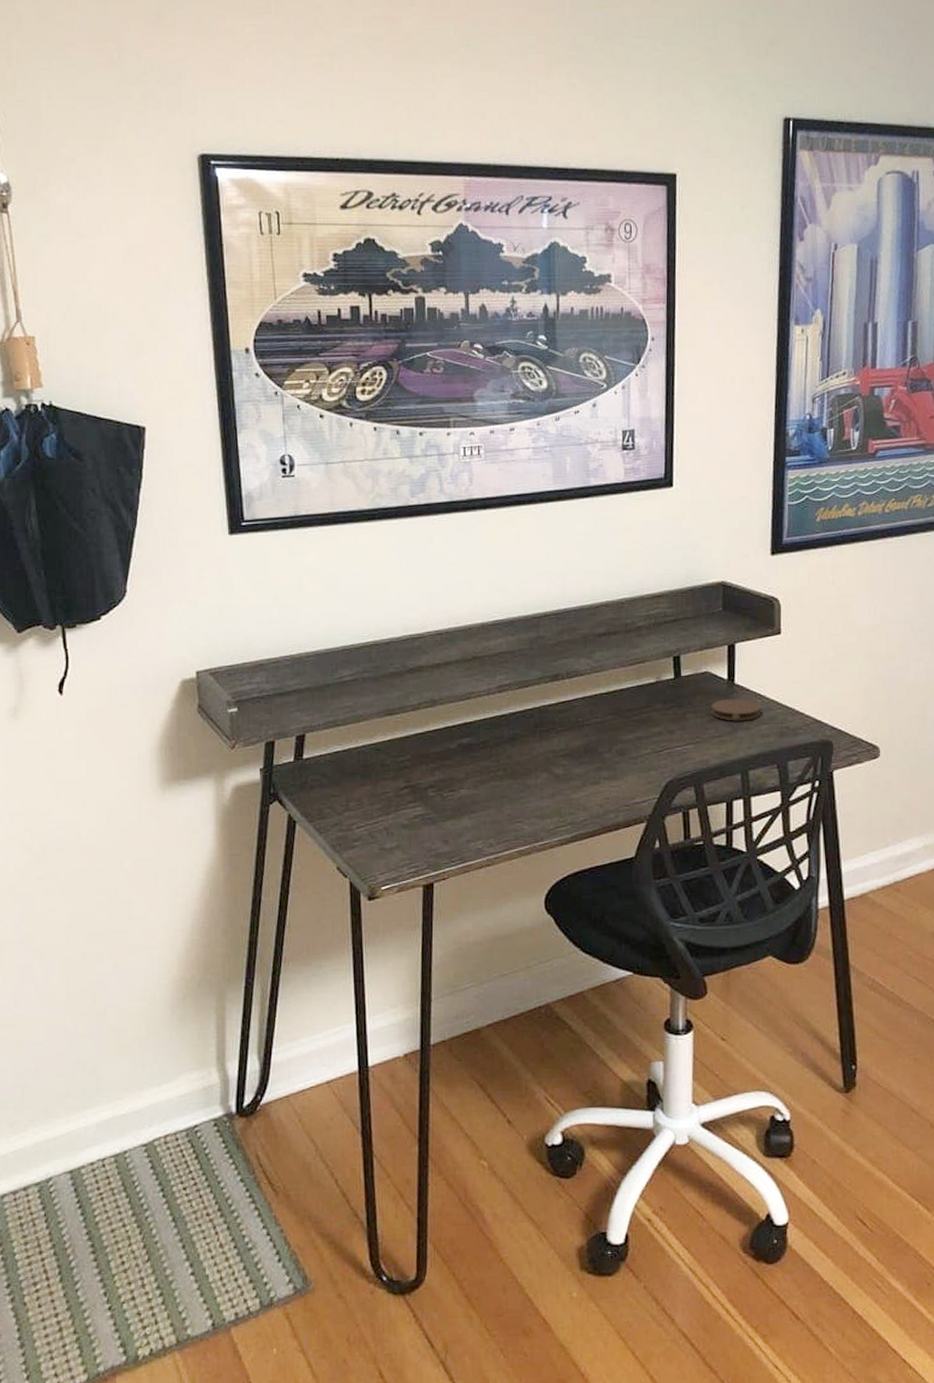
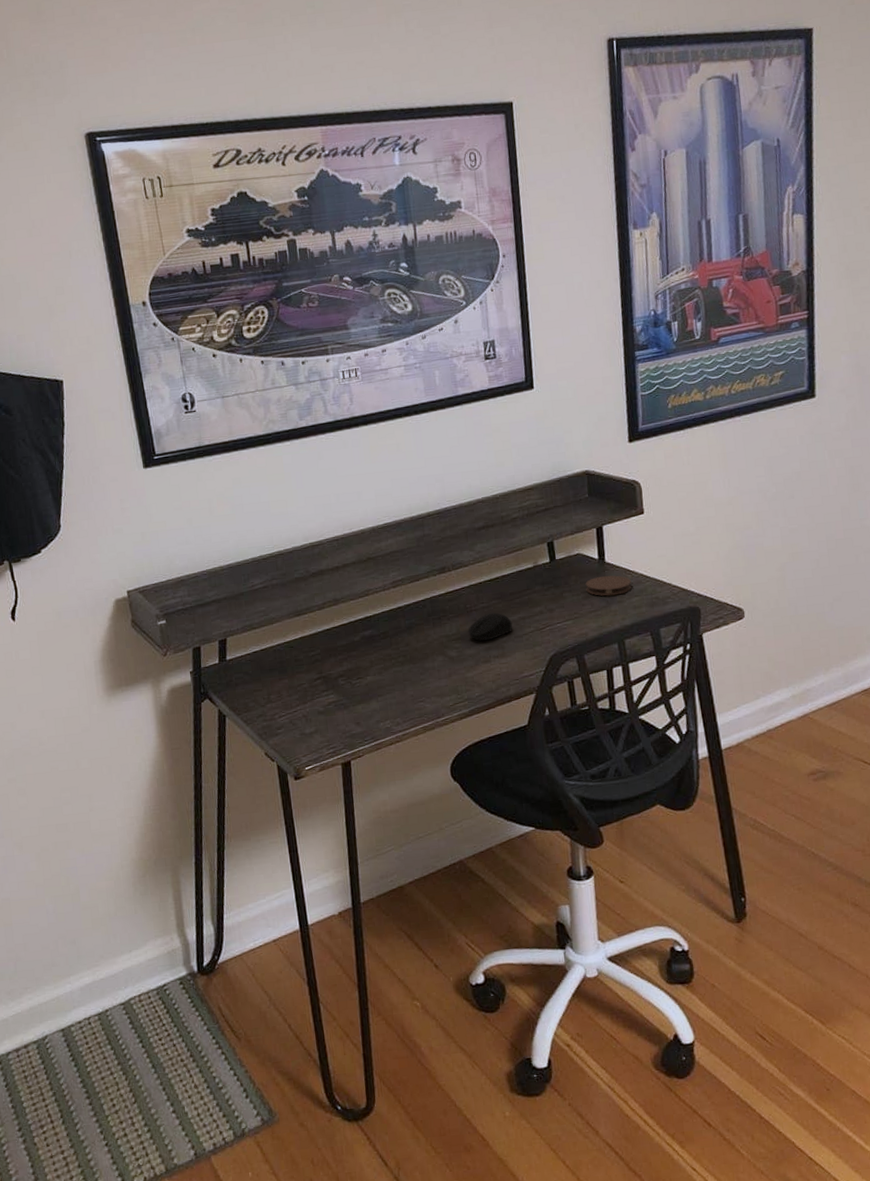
computer mouse: none [577,729,628,759] -> present [468,612,513,641]

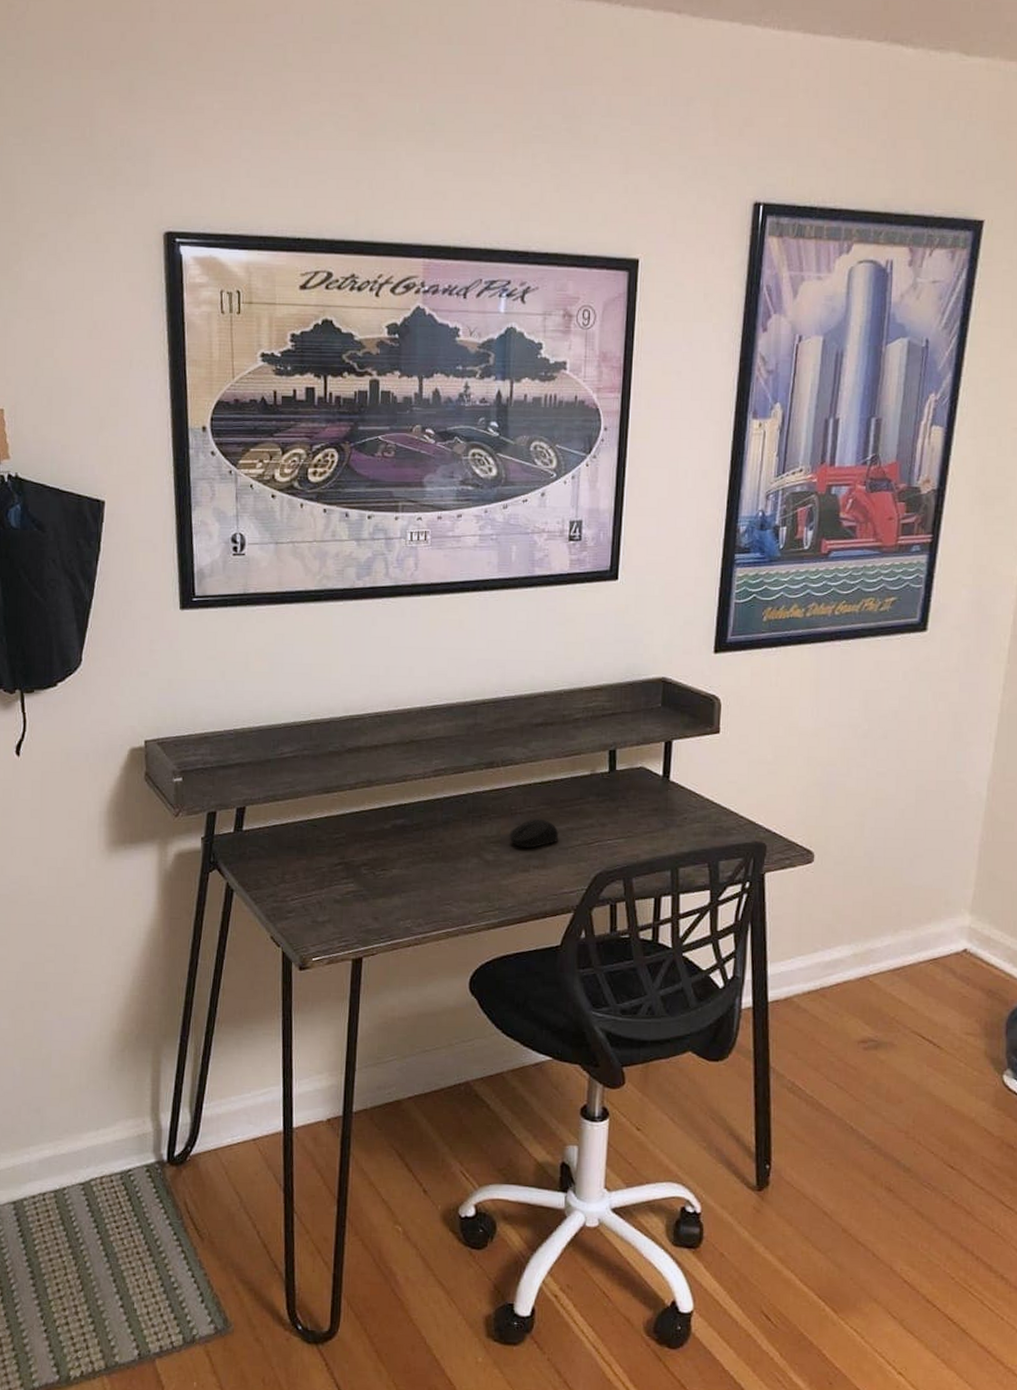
coaster: present [585,575,632,596] -> none [644,795,695,818]

